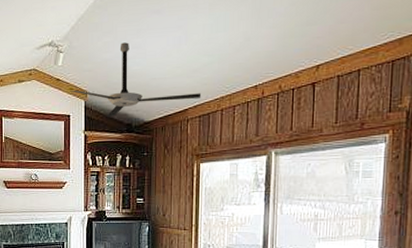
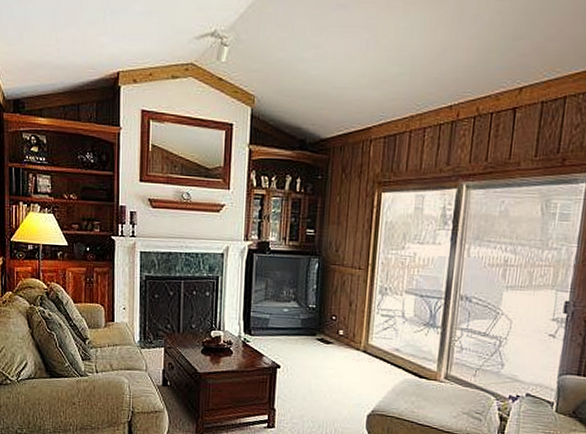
ceiling fan: present [70,42,202,118] -> none [234,40,389,131]

